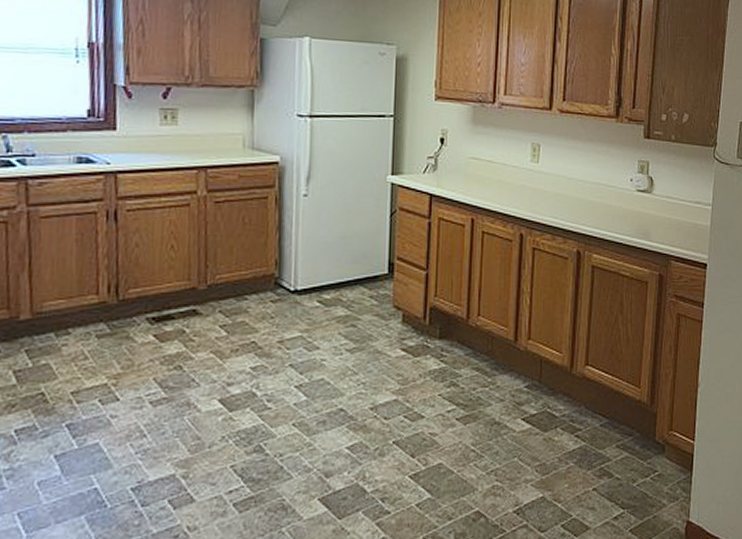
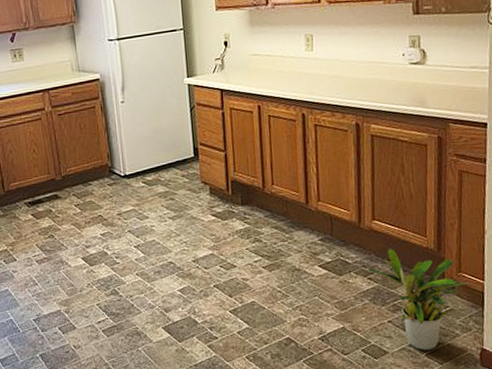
potted plant: none [575,399,679,525] -> present [367,248,469,351]

